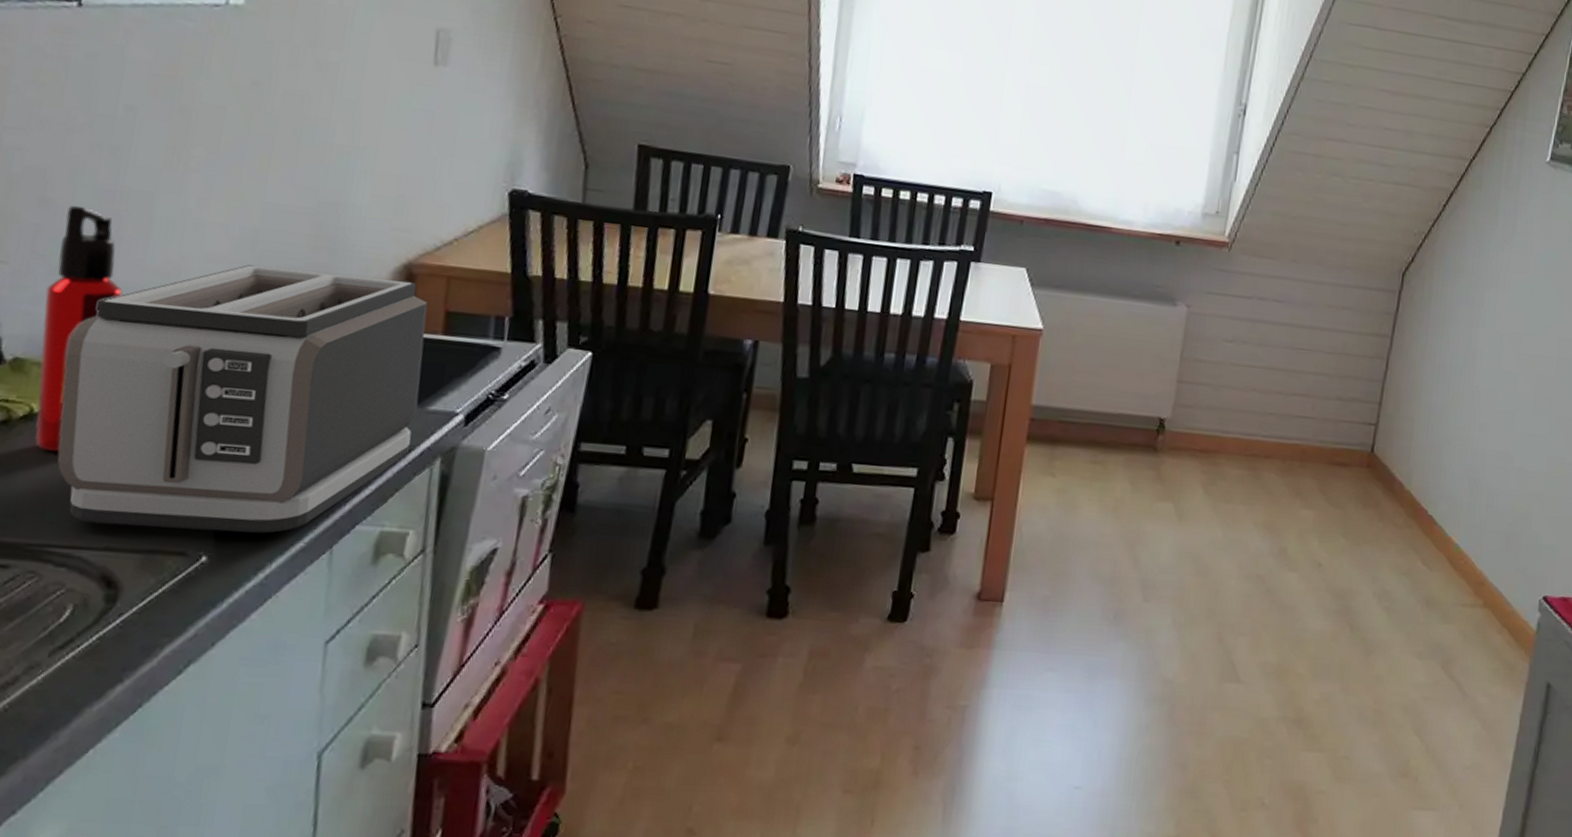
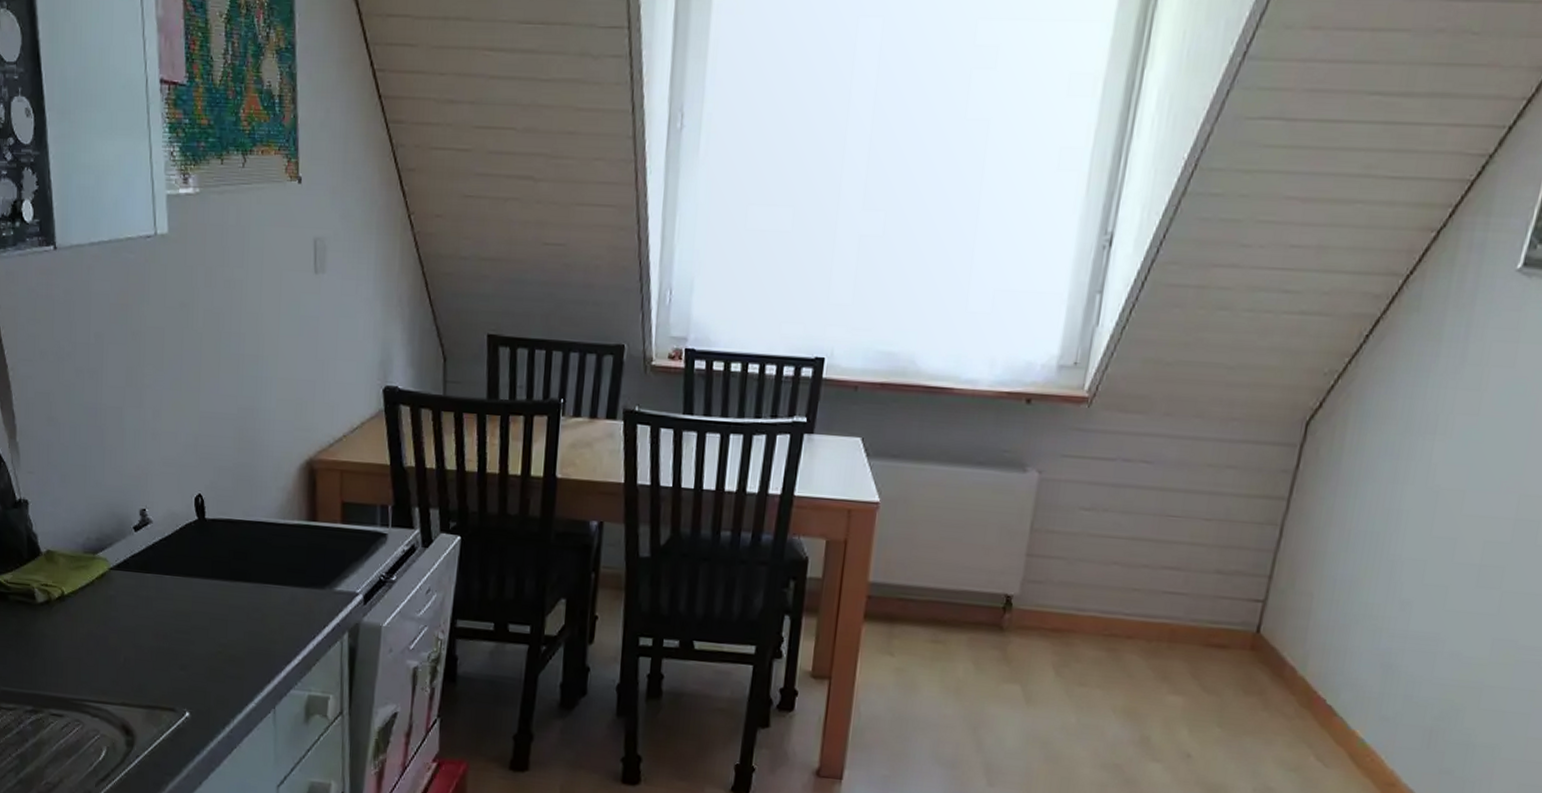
water bottle: present [35,205,123,451] -> none [61,422,111,626]
toaster: present [56,265,428,534] -> none [79,467,328,695]

